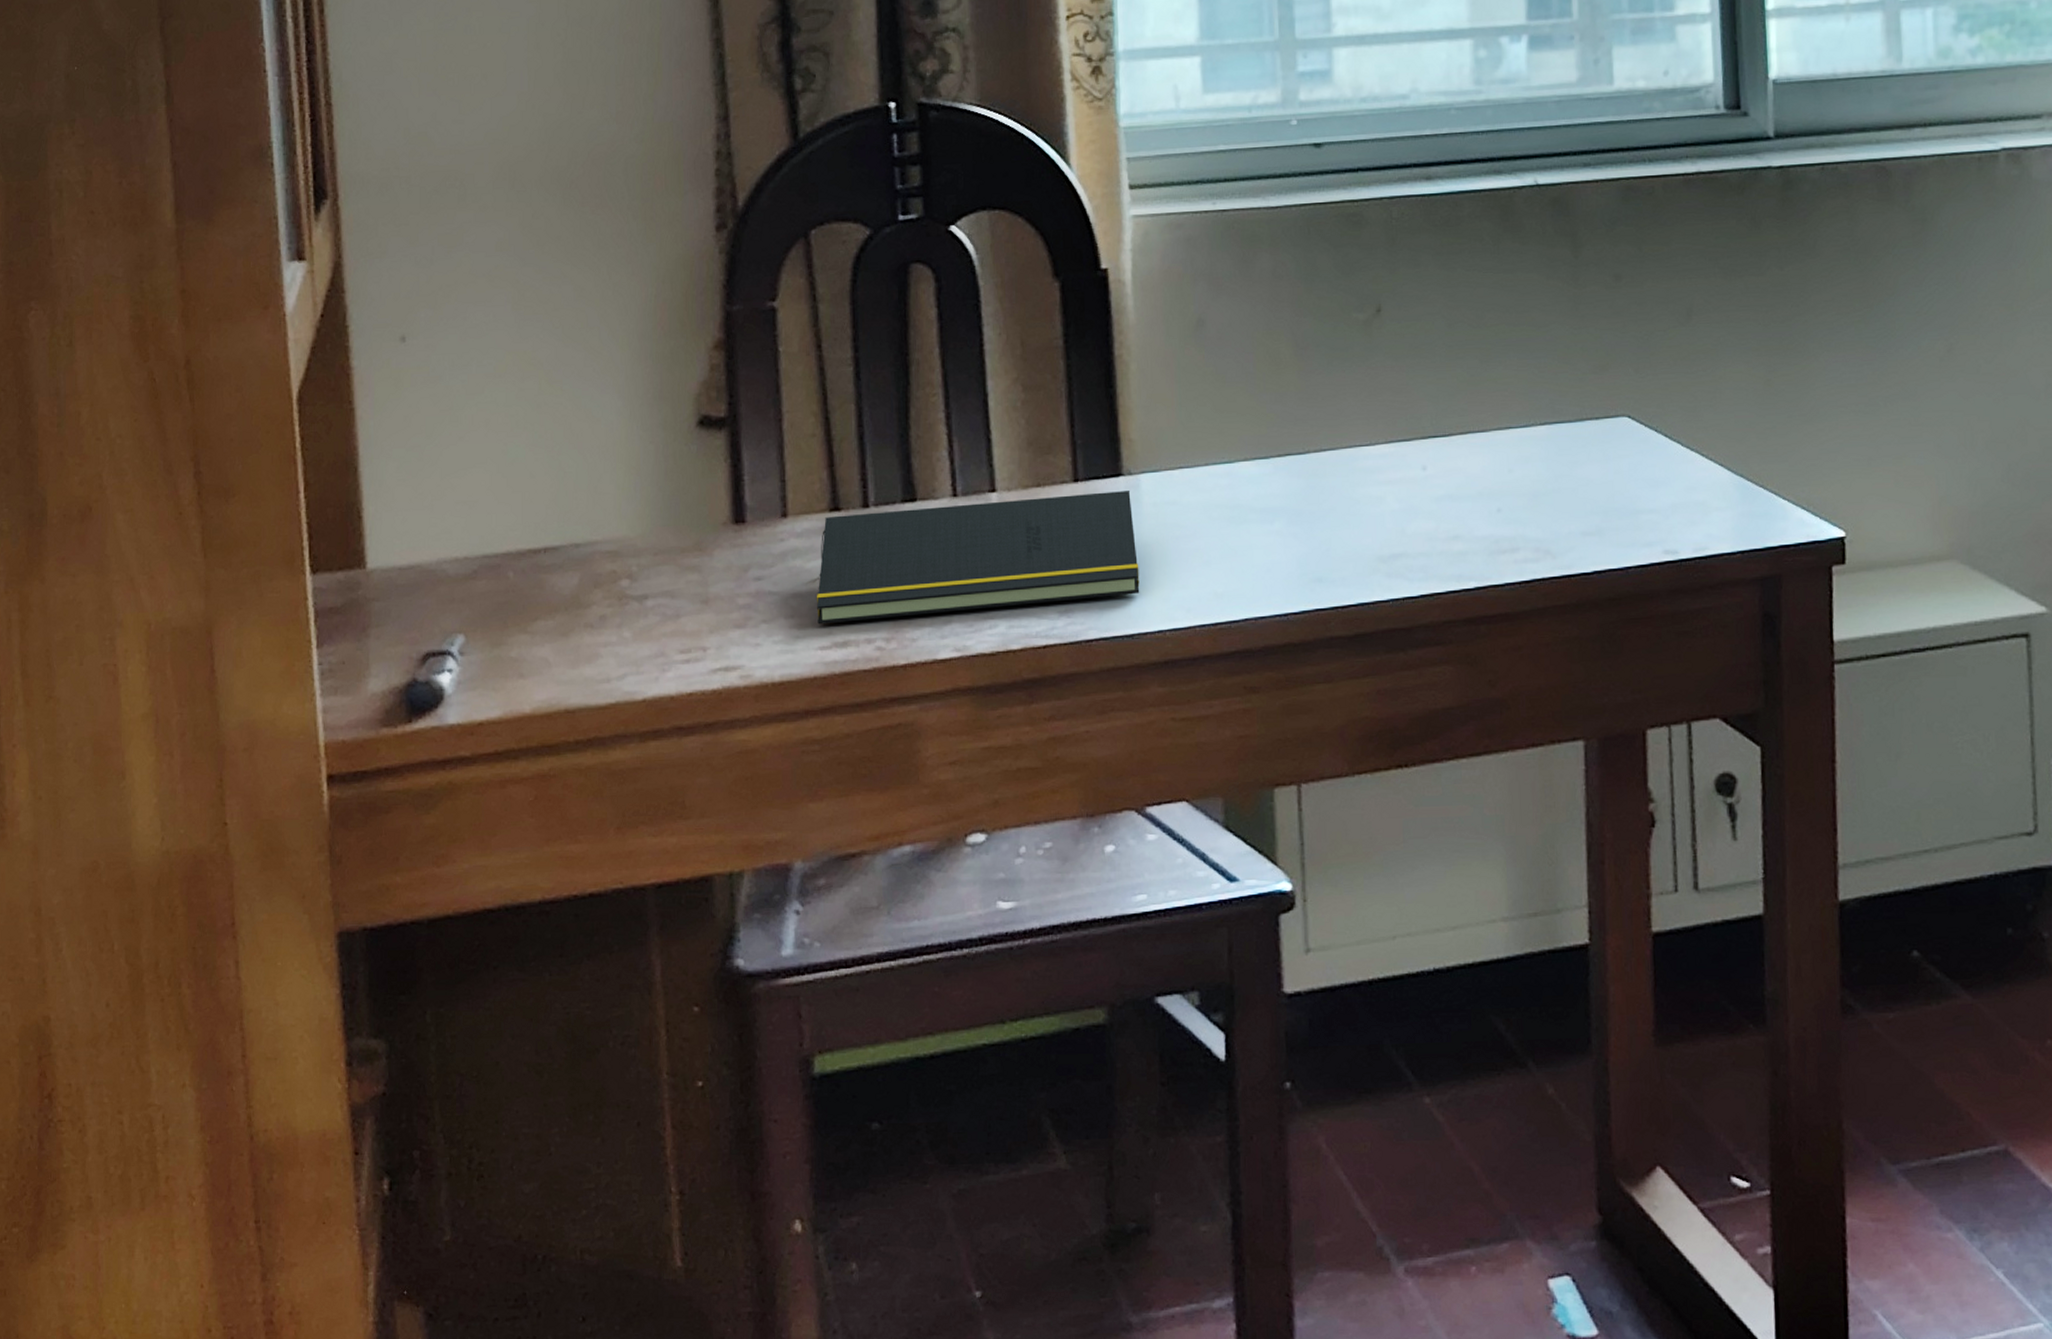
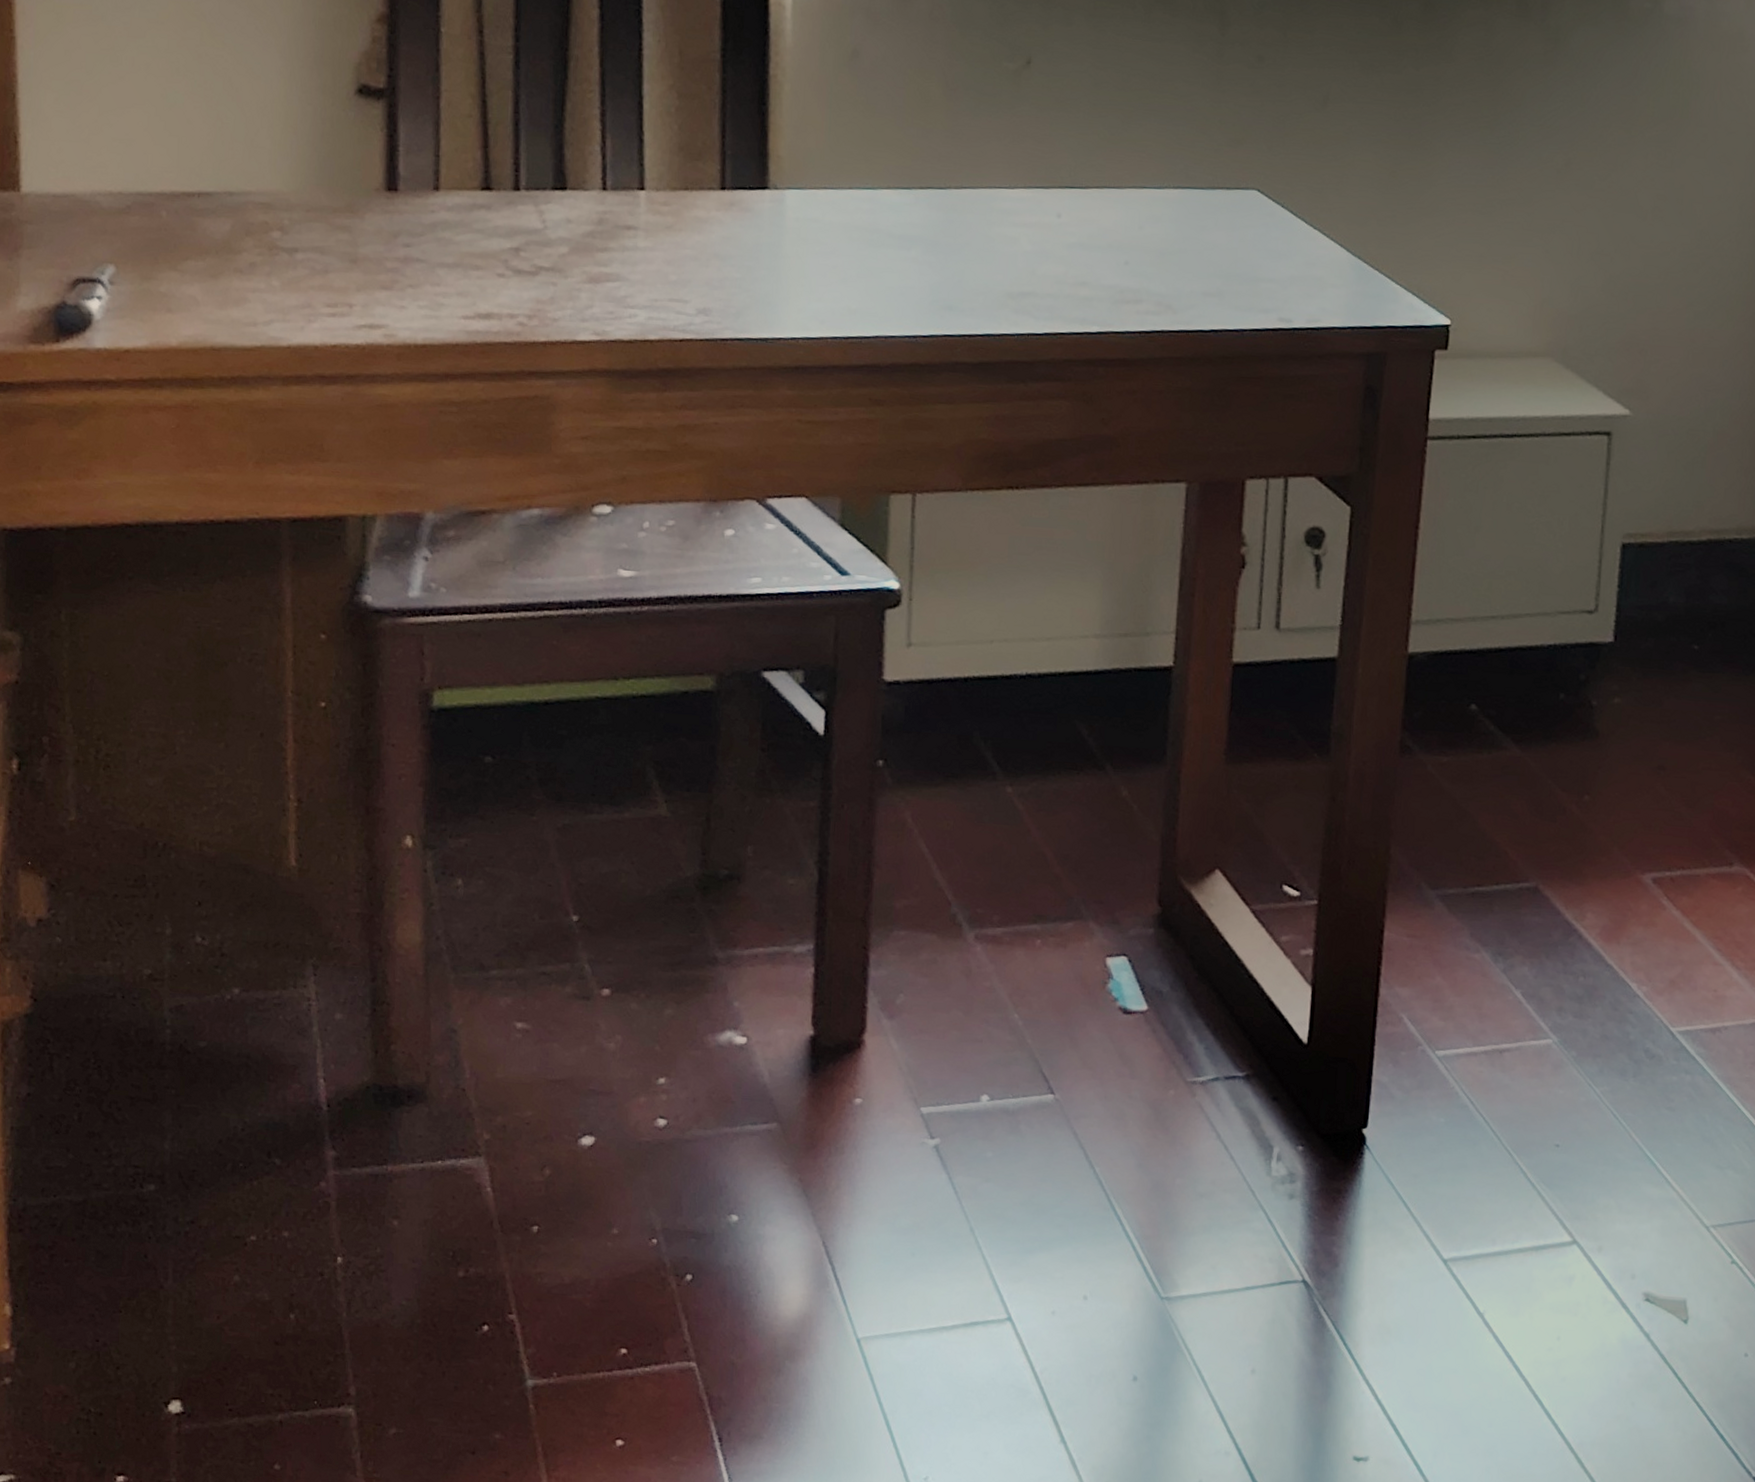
notepad: present [817,491,1140,625] -> none [463,195,778,302]

